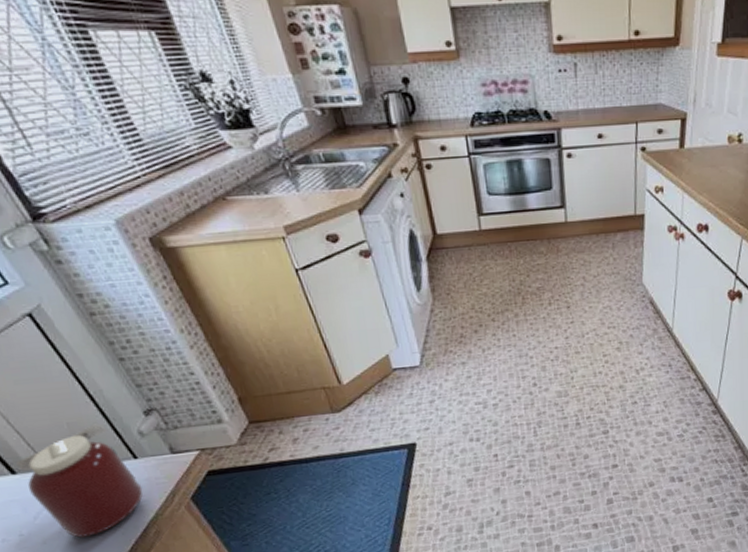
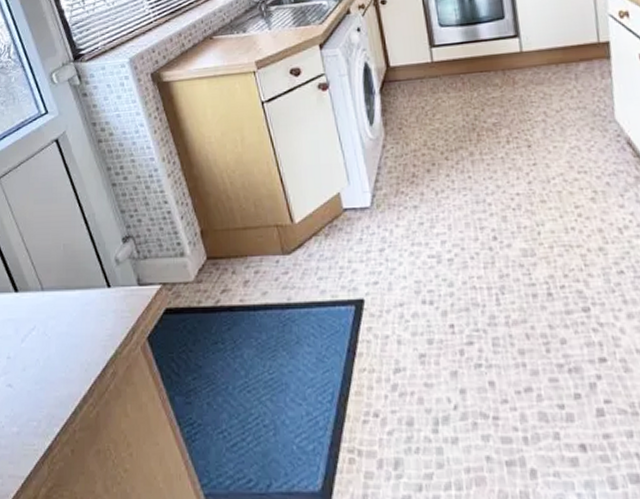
jar: present [16,422,143,538] -> none [20,246,109,368]

